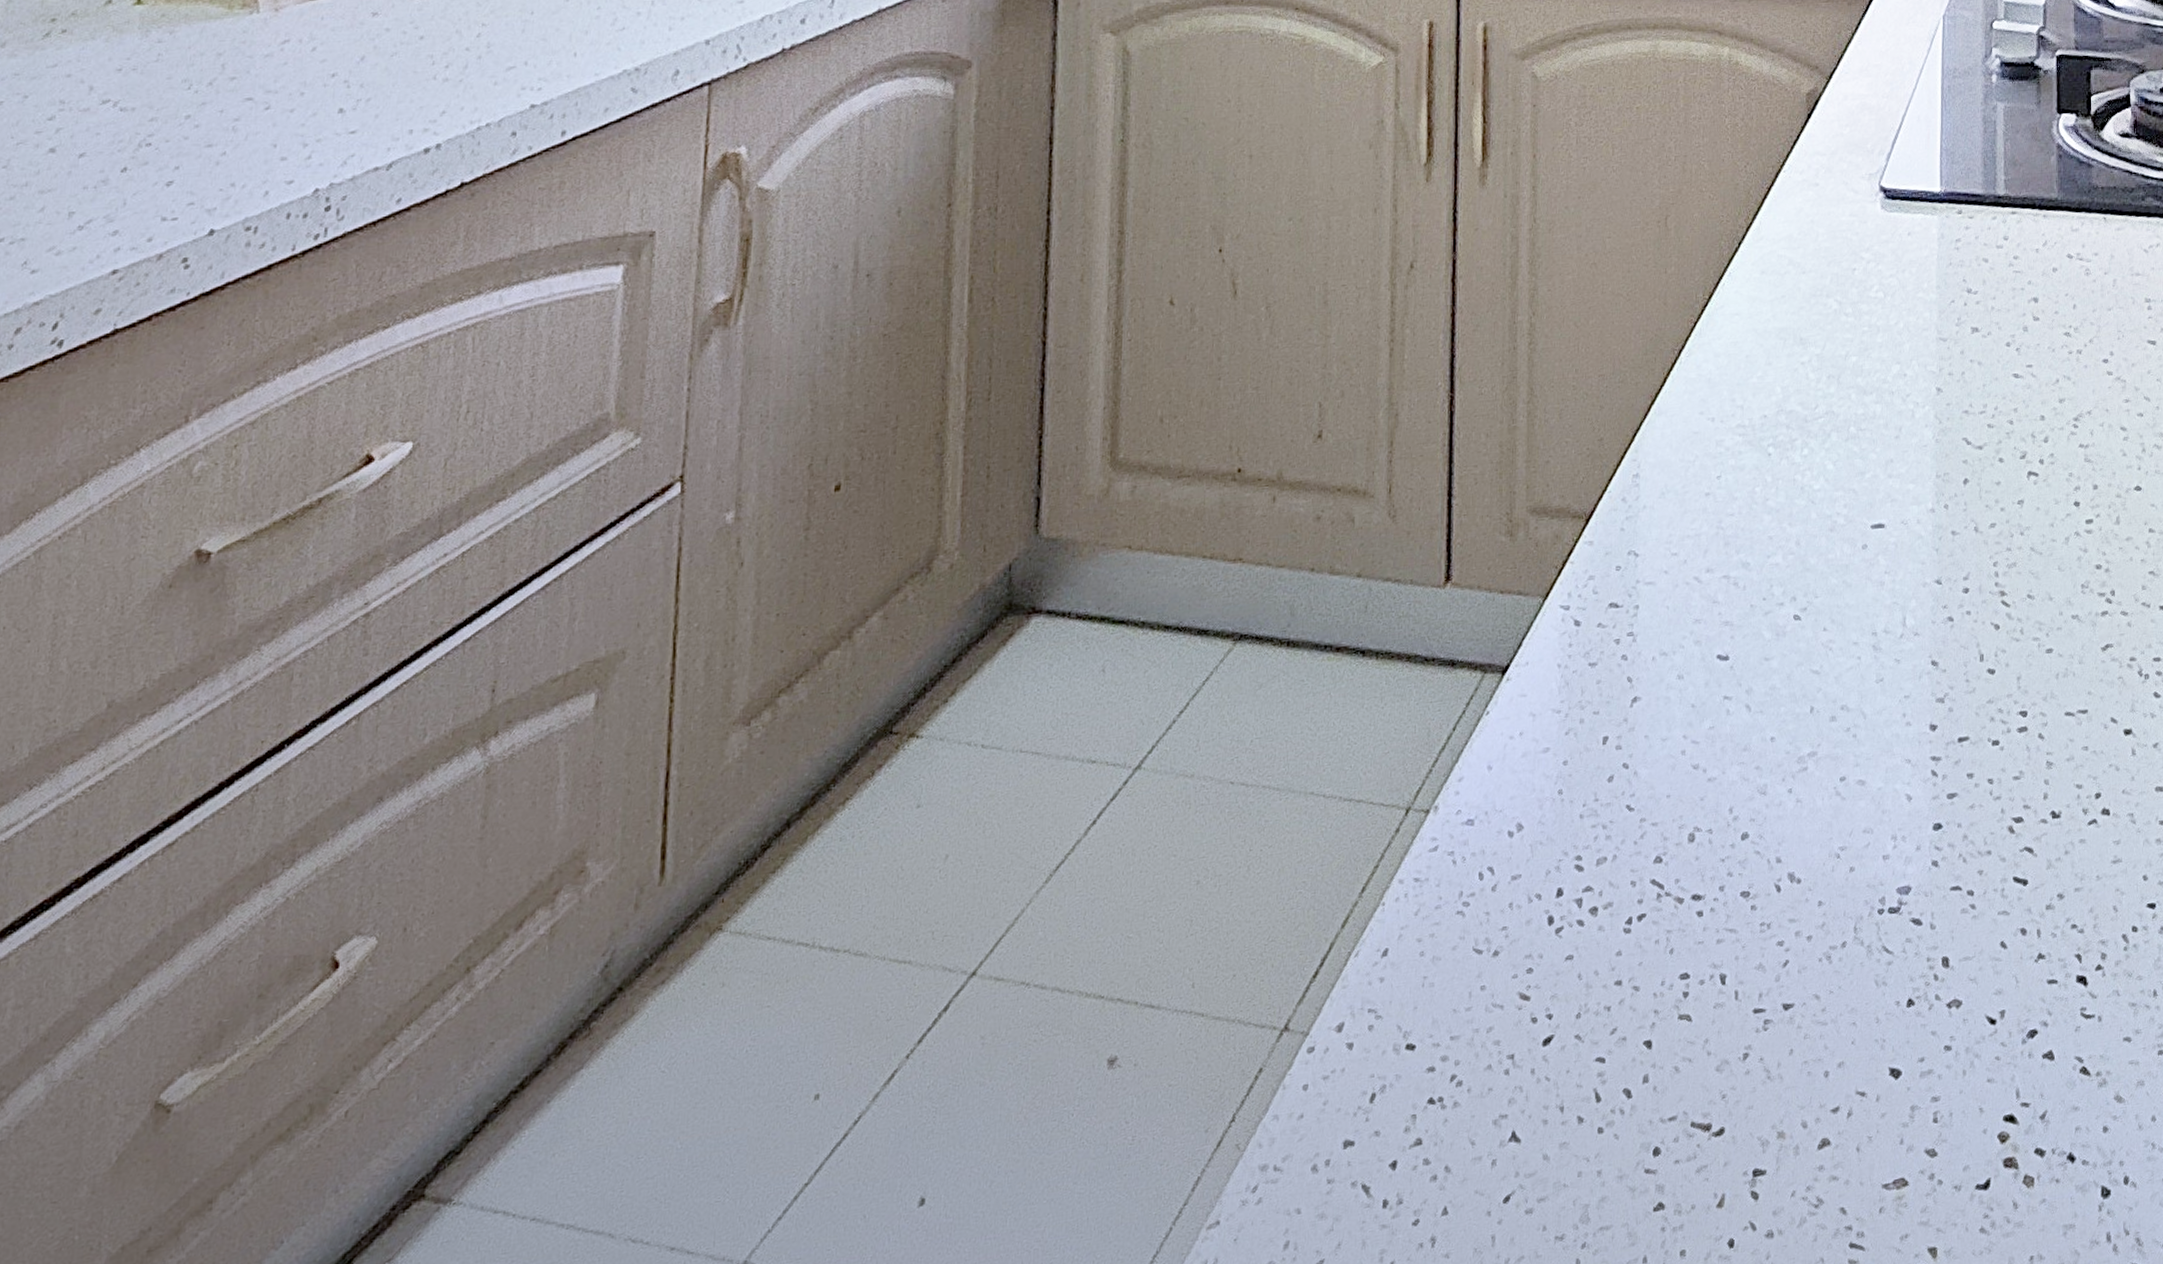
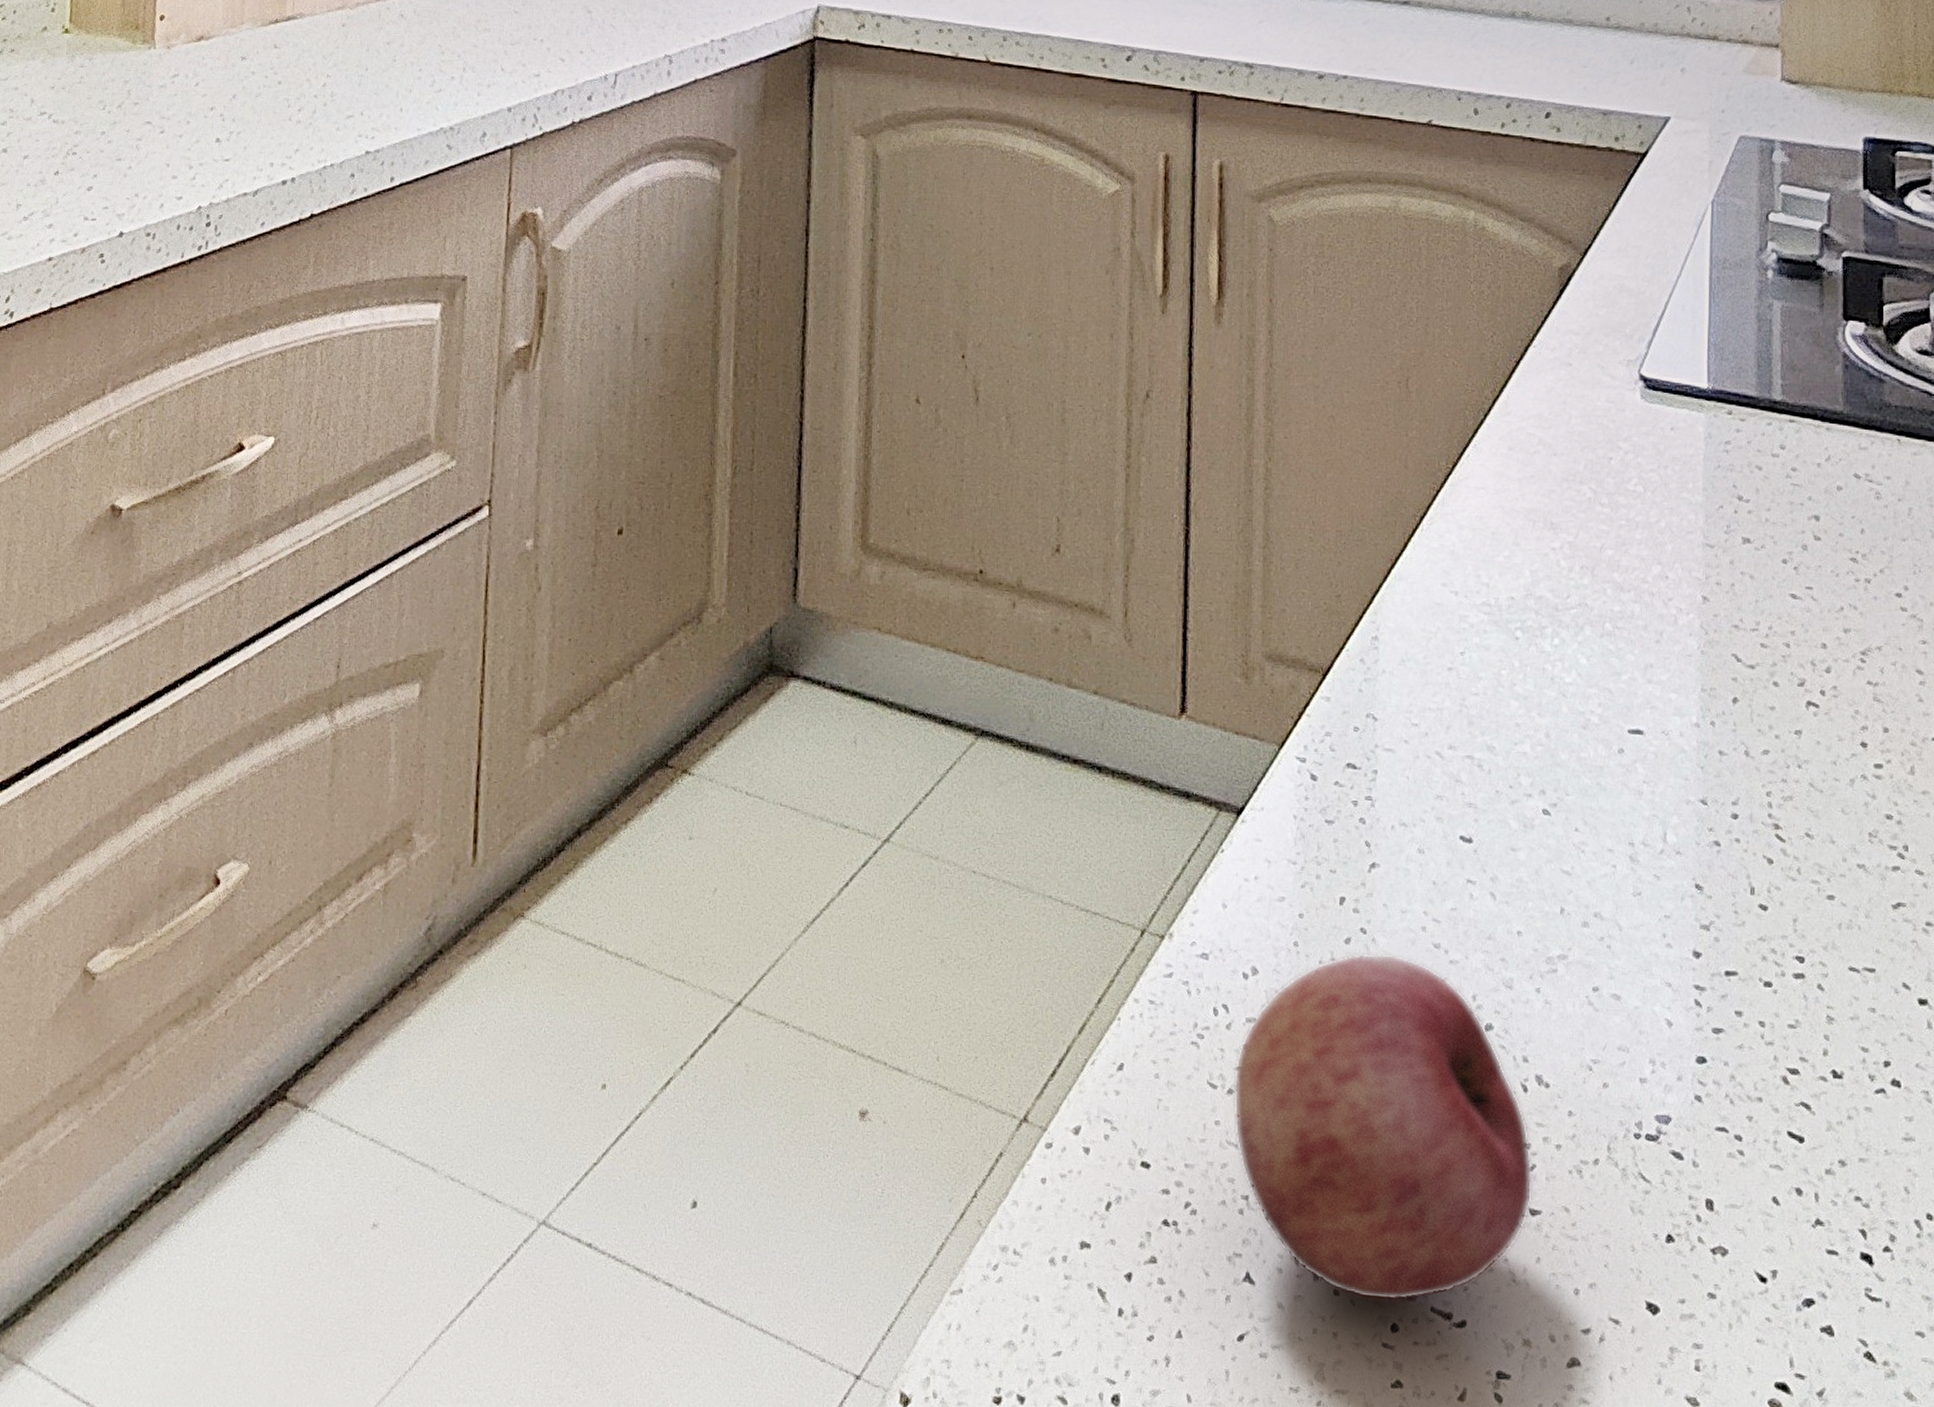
fruit: none [1499,783,1785,1131] -> present [1234,953,1532,1302]

